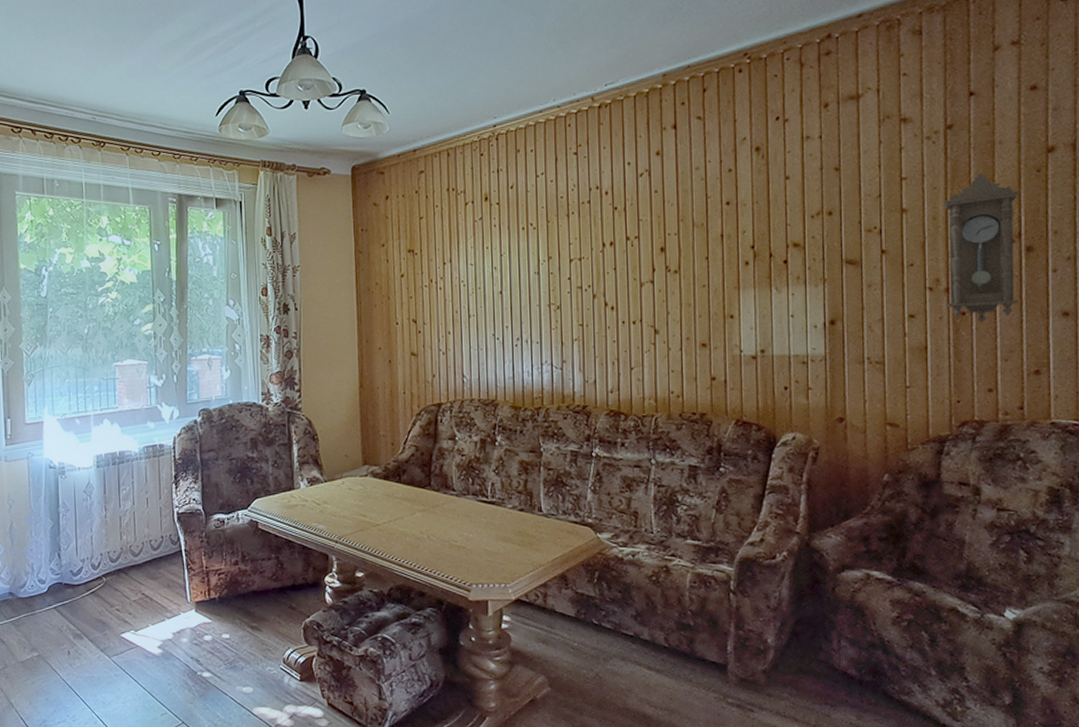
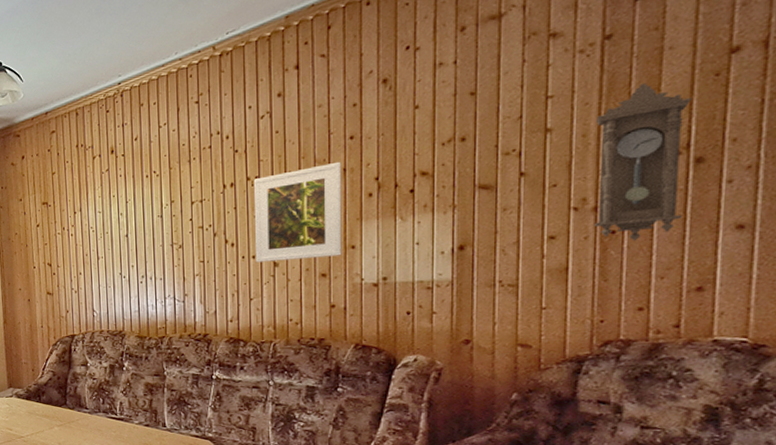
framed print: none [633,228,721,329] -> present [253,162,342,263]

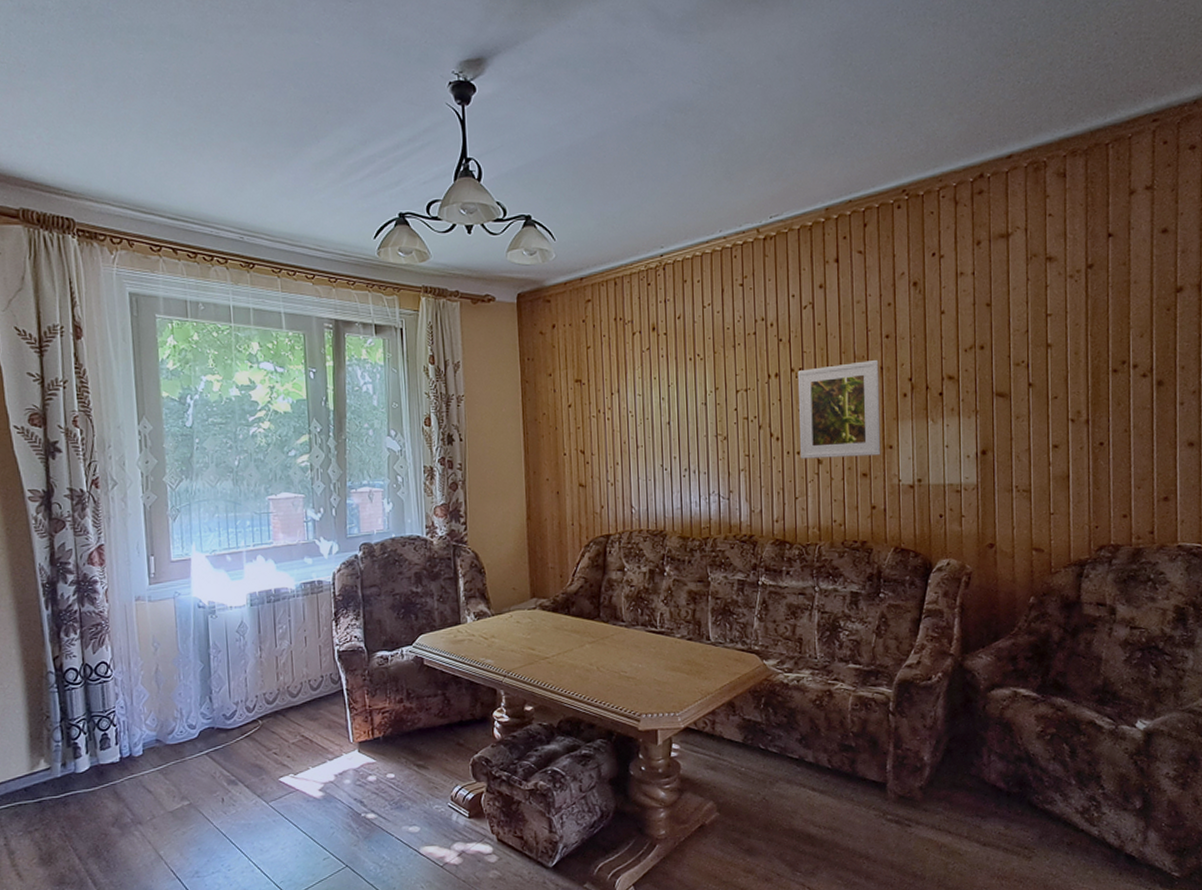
pendulum clock: present [594,83,692,242] -> none [1085,311,1152,453]

